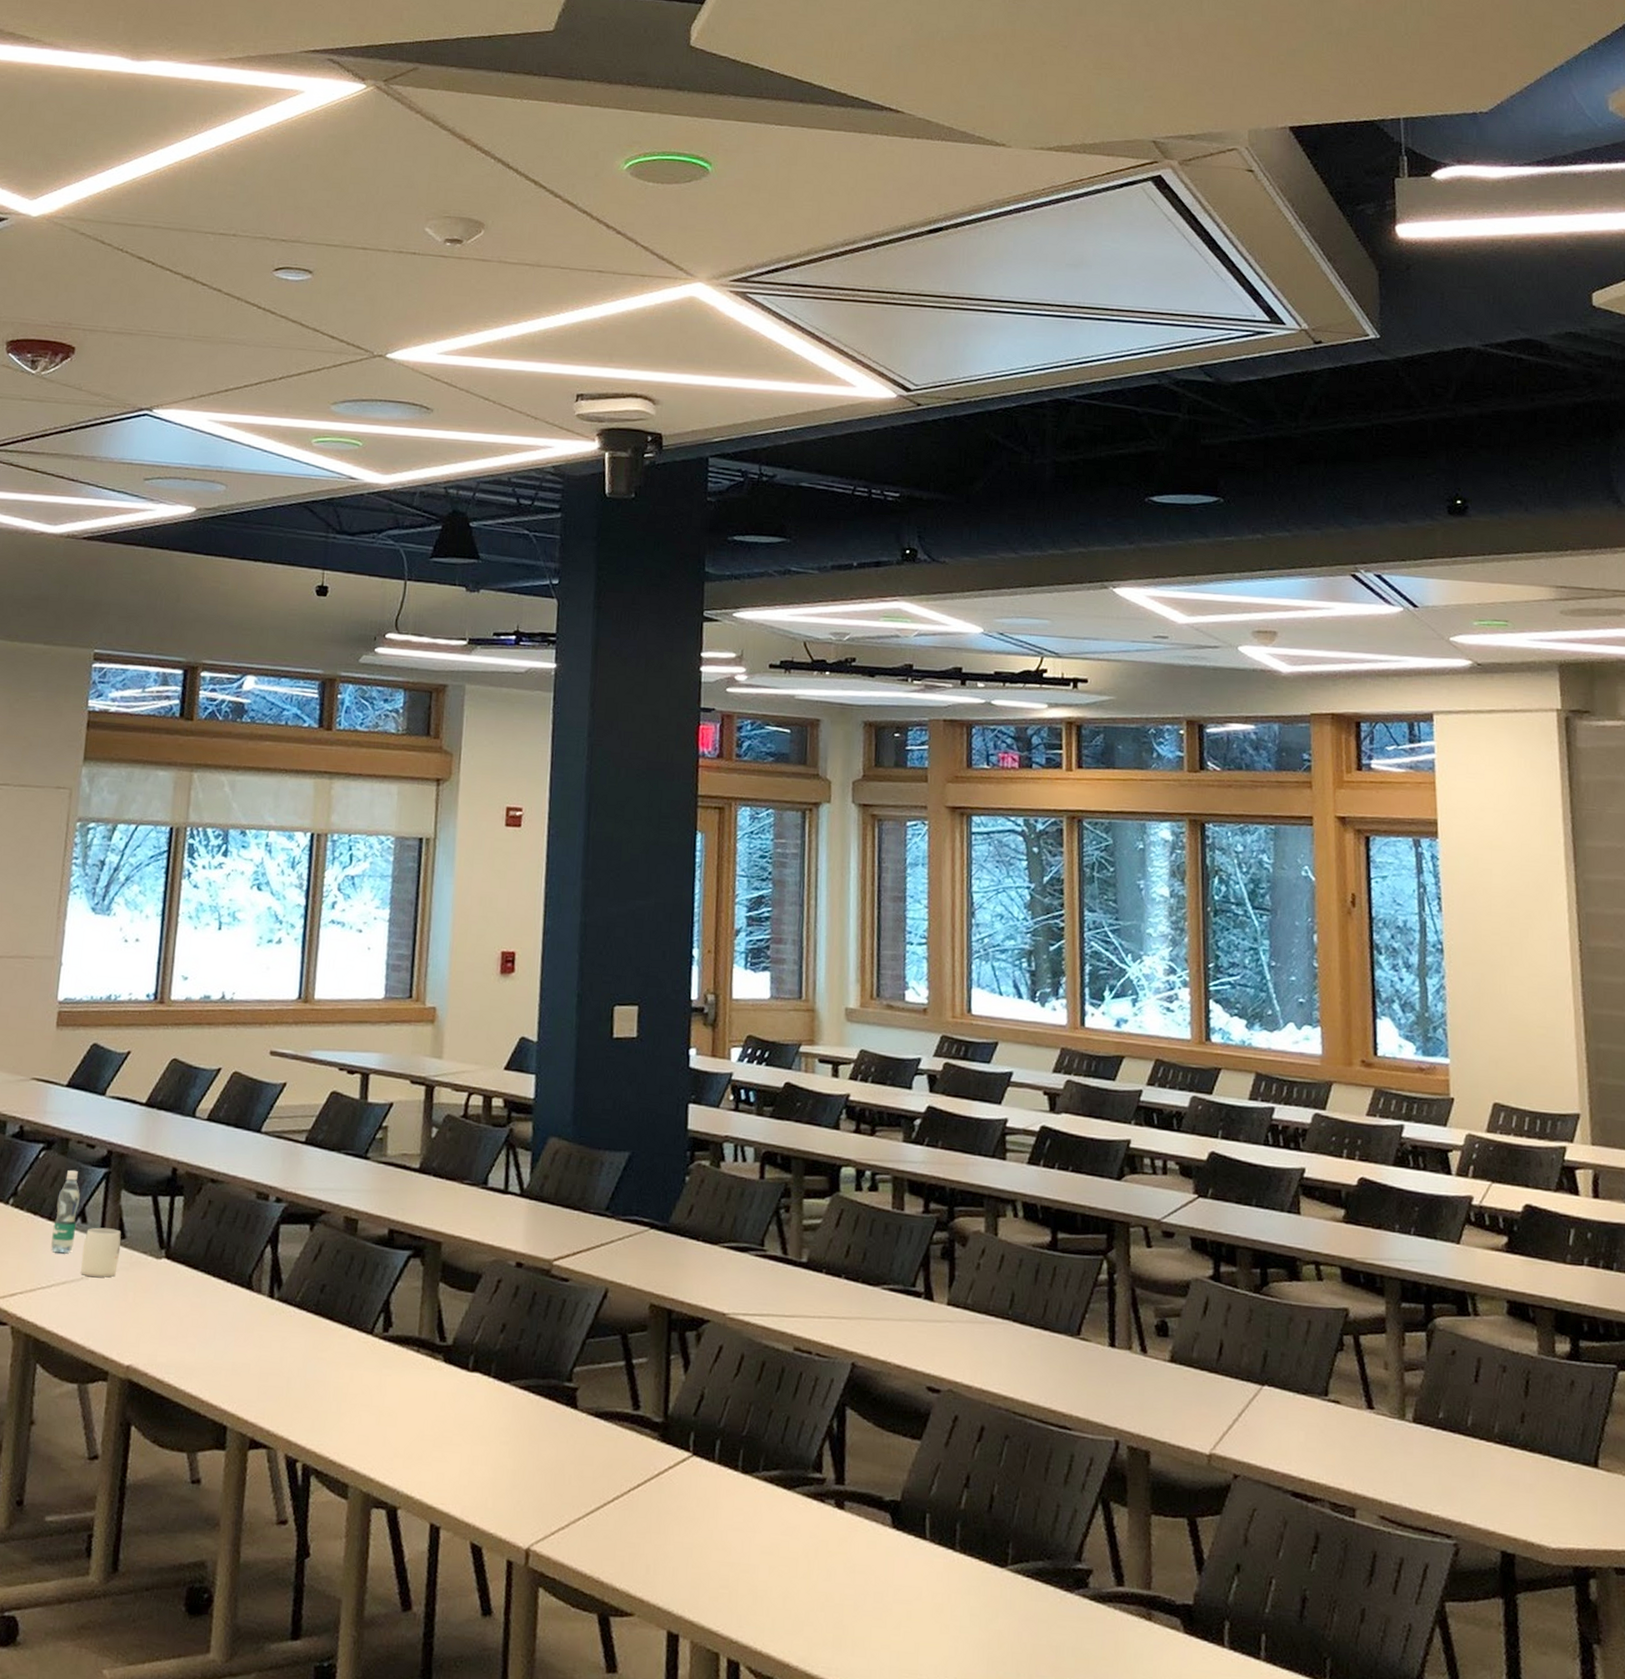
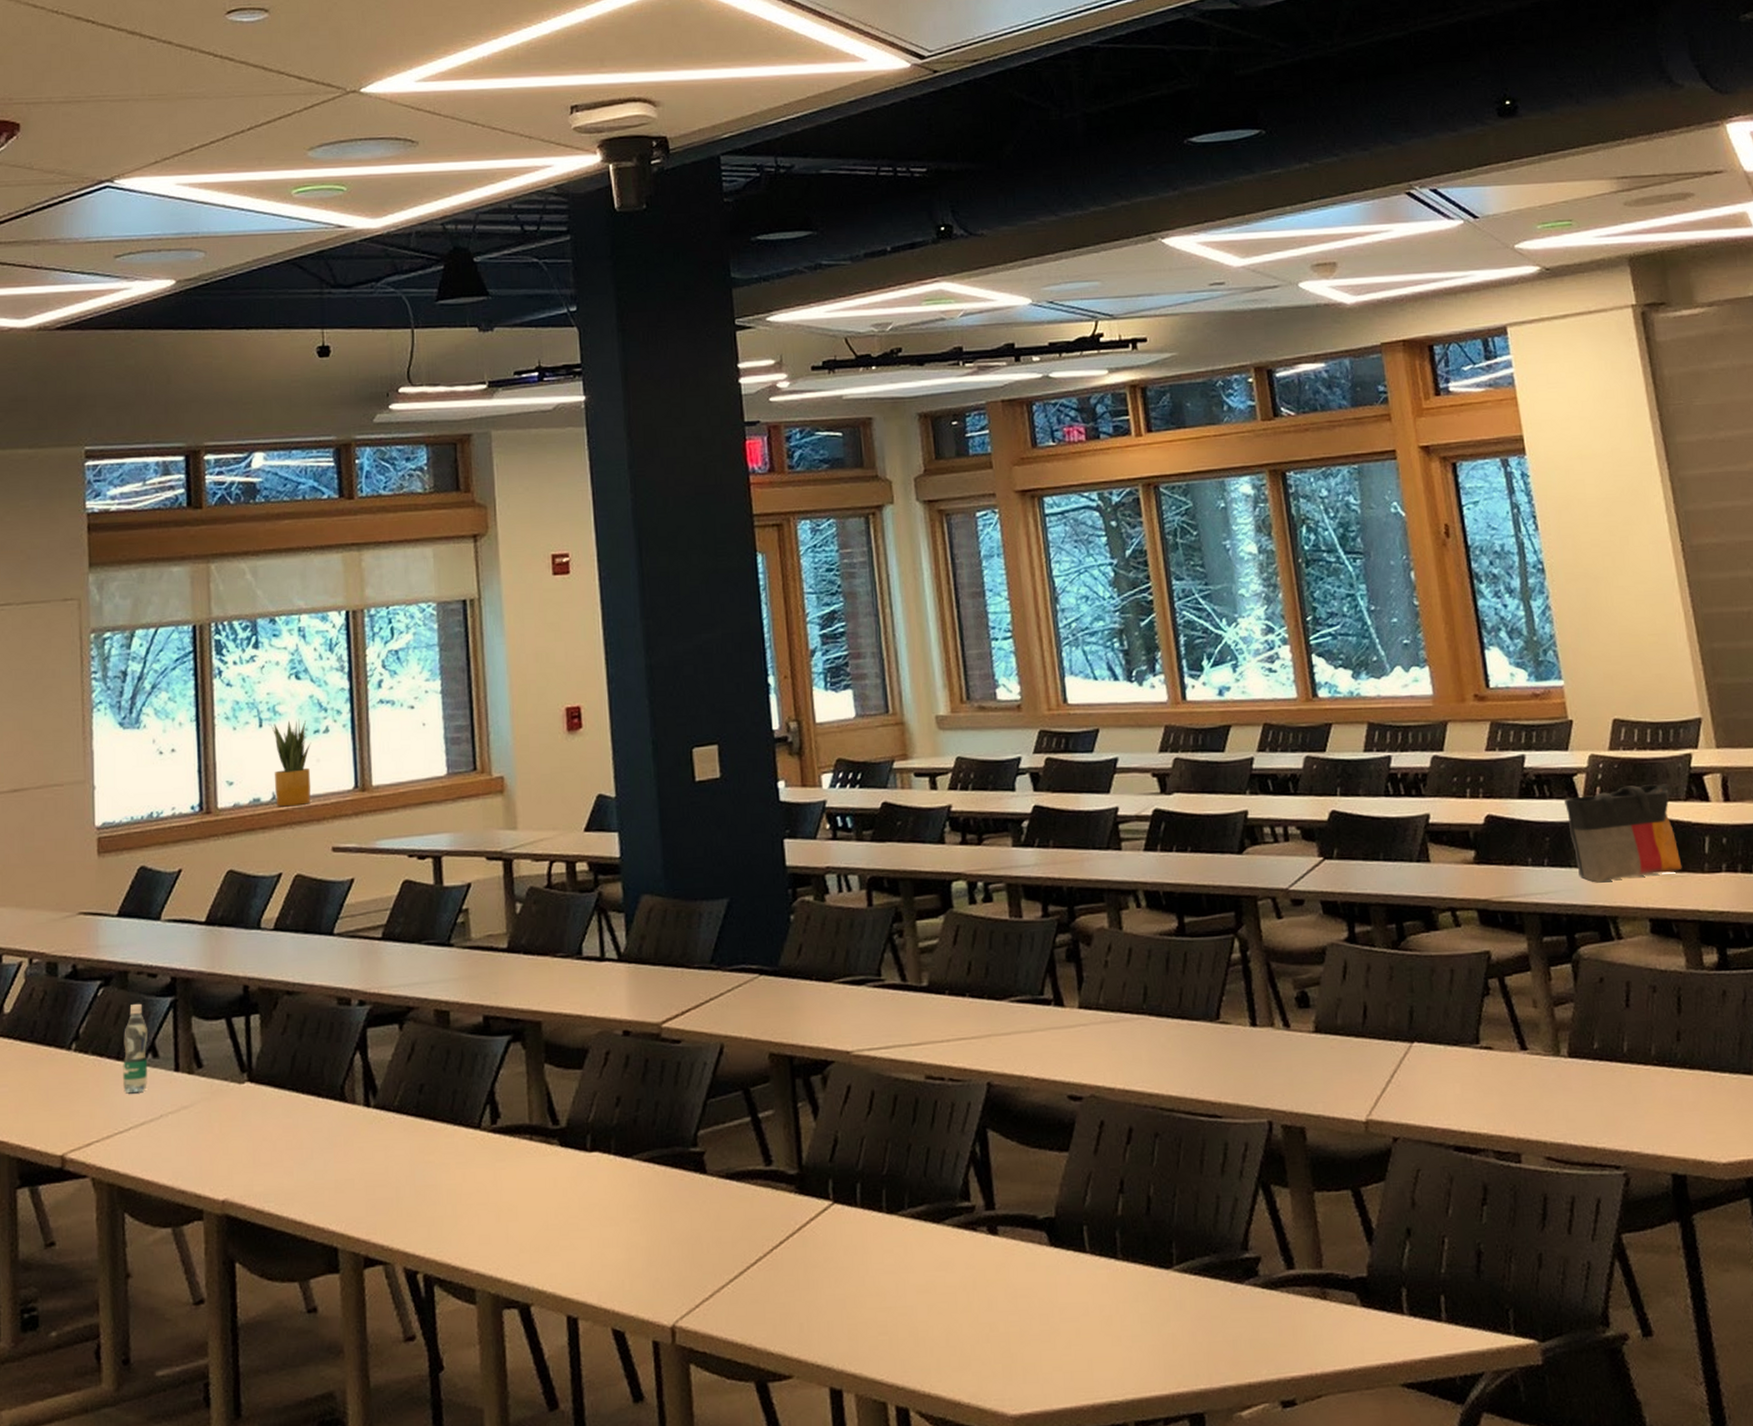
mug: present [81,1227,121,1278] -> none [157,1059,199,1113]
planter: none [224,927,264,1008] -> present [271,718,311,807]
tote bag: none [1436,1169,1545,1259] -> present [1563,784,1682,882]

